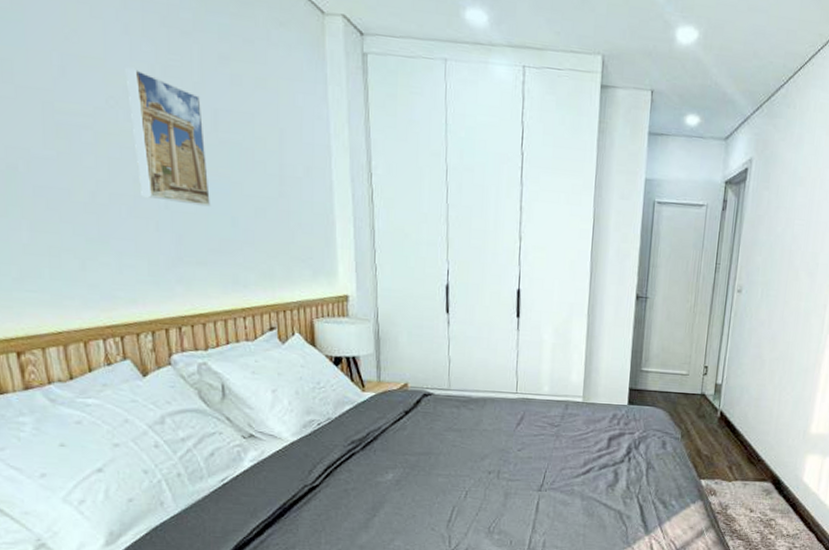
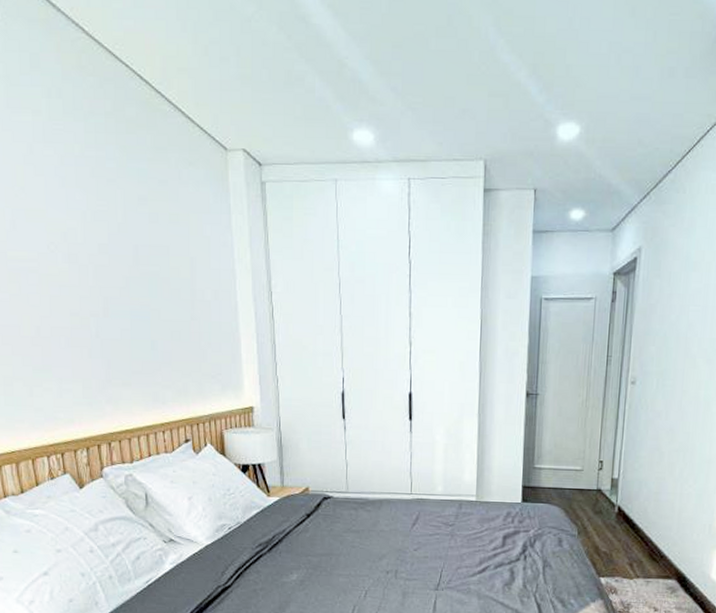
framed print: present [125,67,211,207] -> none [63,215,134,333]

